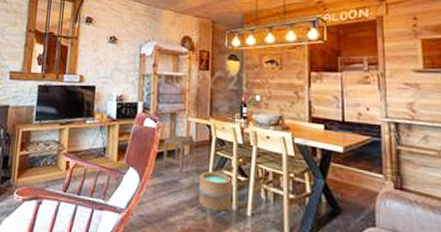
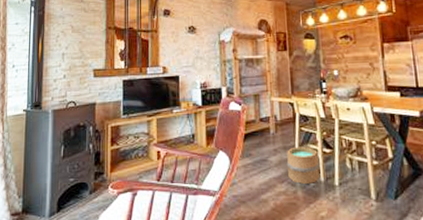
stool: present [163,135,195,172] -> none [250,115,281,150]

